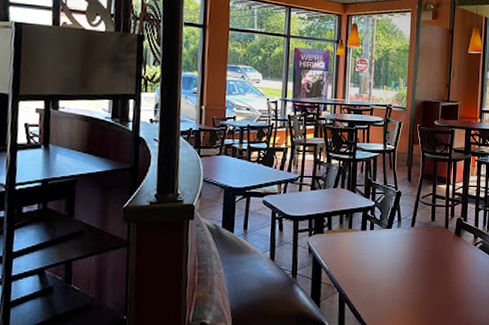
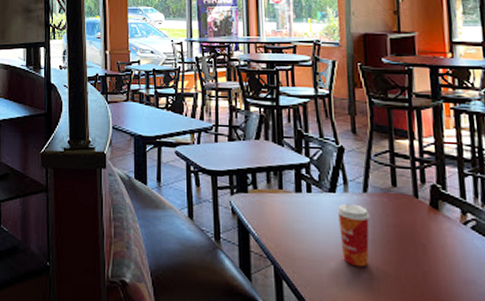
paper cup: none [391,236,414,285] -> present [337,203,370,268]

